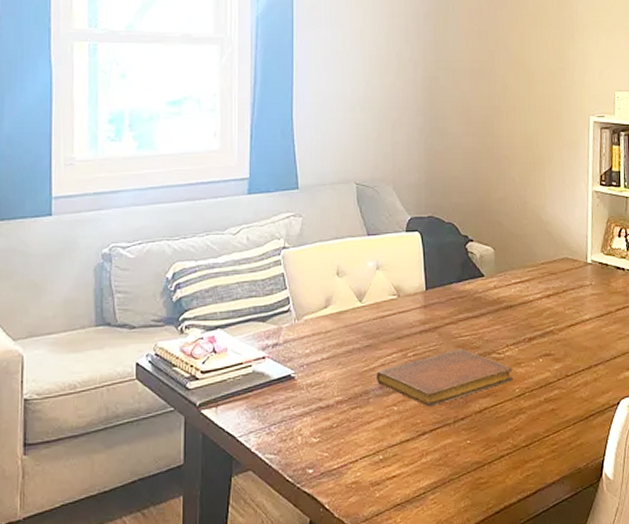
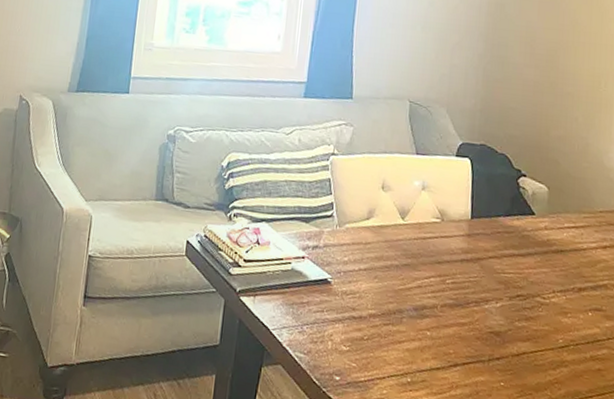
notebook: present [376,349,514,407] -> none [412,285,558,340]

